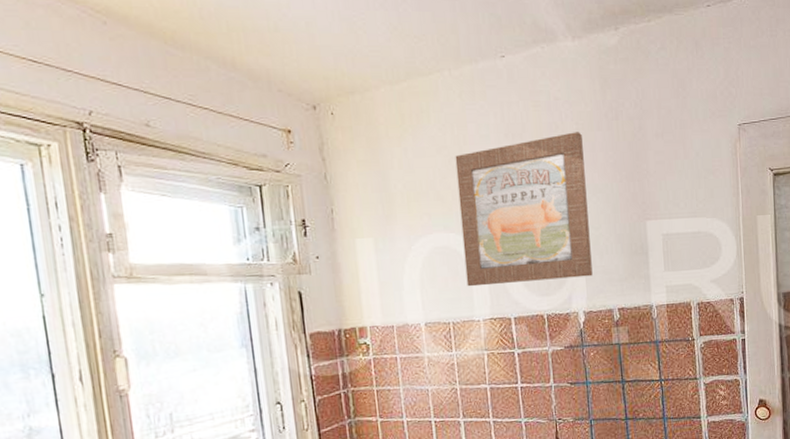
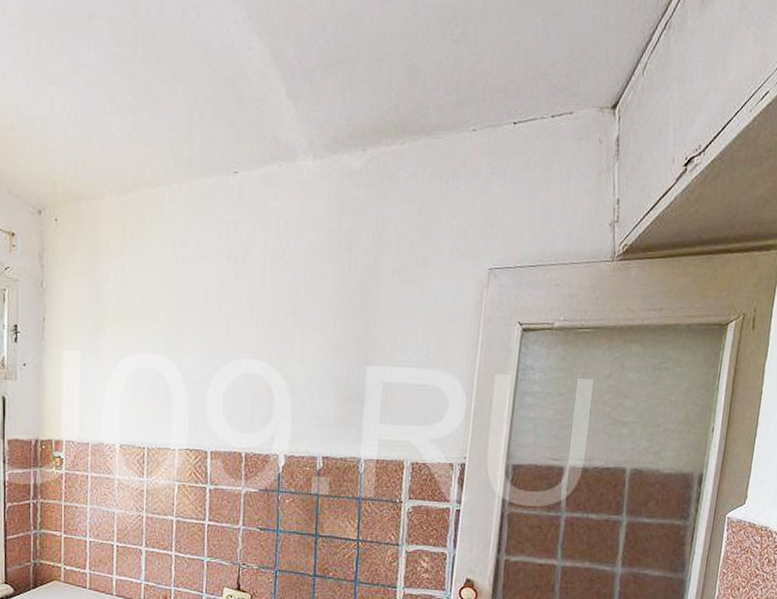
wall art: present [455,132,593,287] -> none [167,260,309,419]

